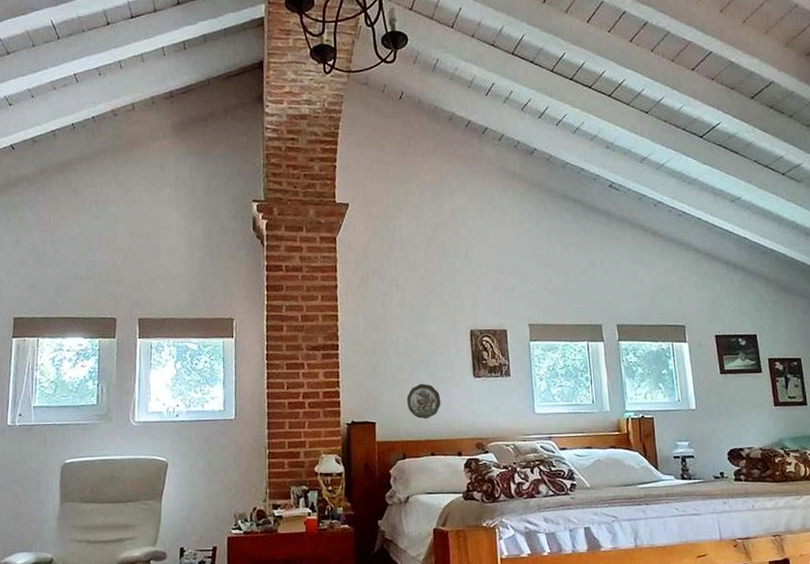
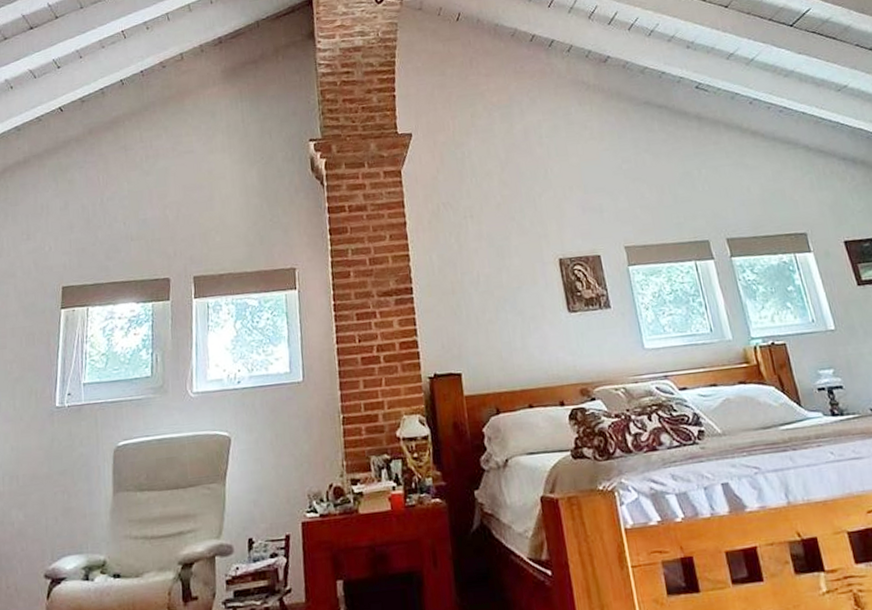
decorative plate: present [406,384,441,419] -> none [494,324,535,366]

